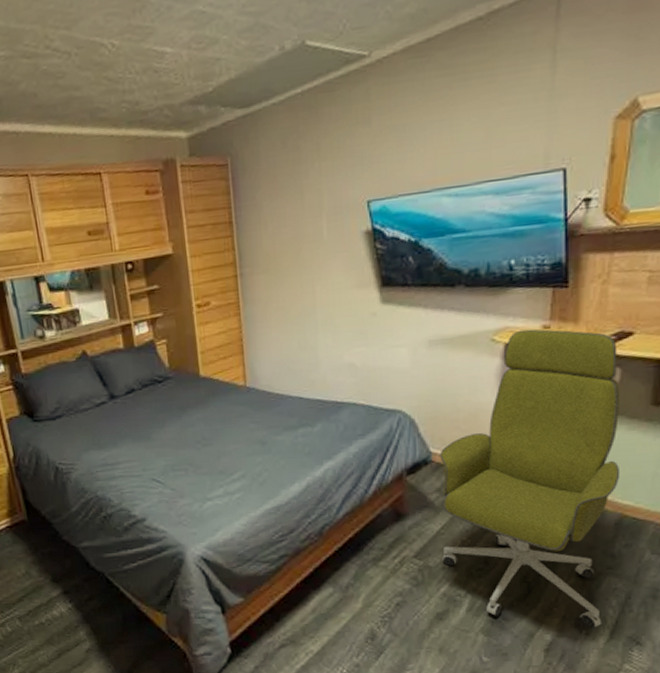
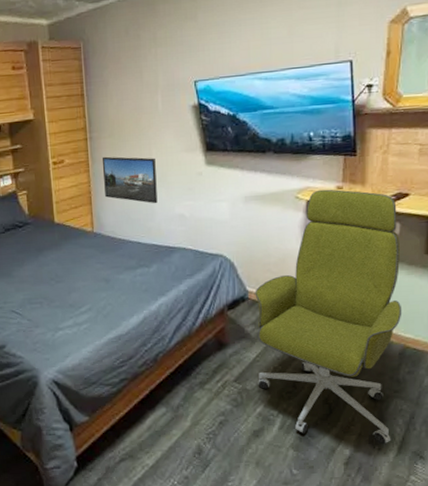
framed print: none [255,296,323,352] -> present [102,156,158,204]

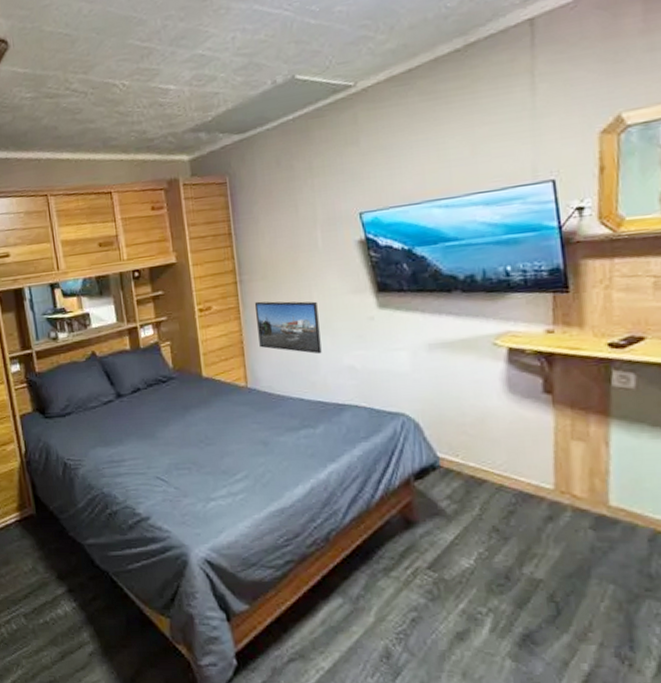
office chair: present [255,189,402,444] -> none [447,333,648,658]

